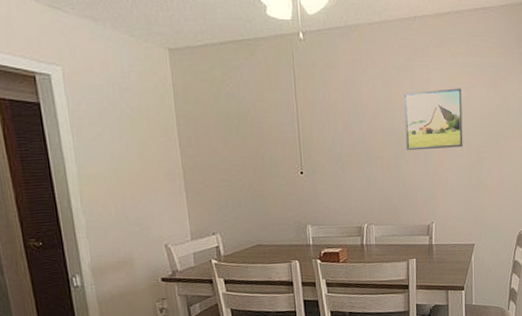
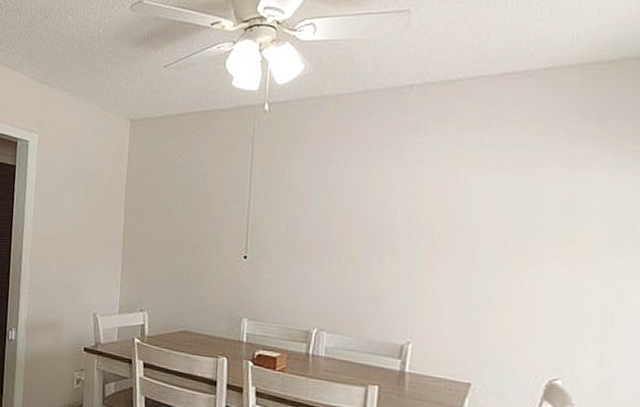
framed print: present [404,88,463,151] -> none [382,172,470,249]

